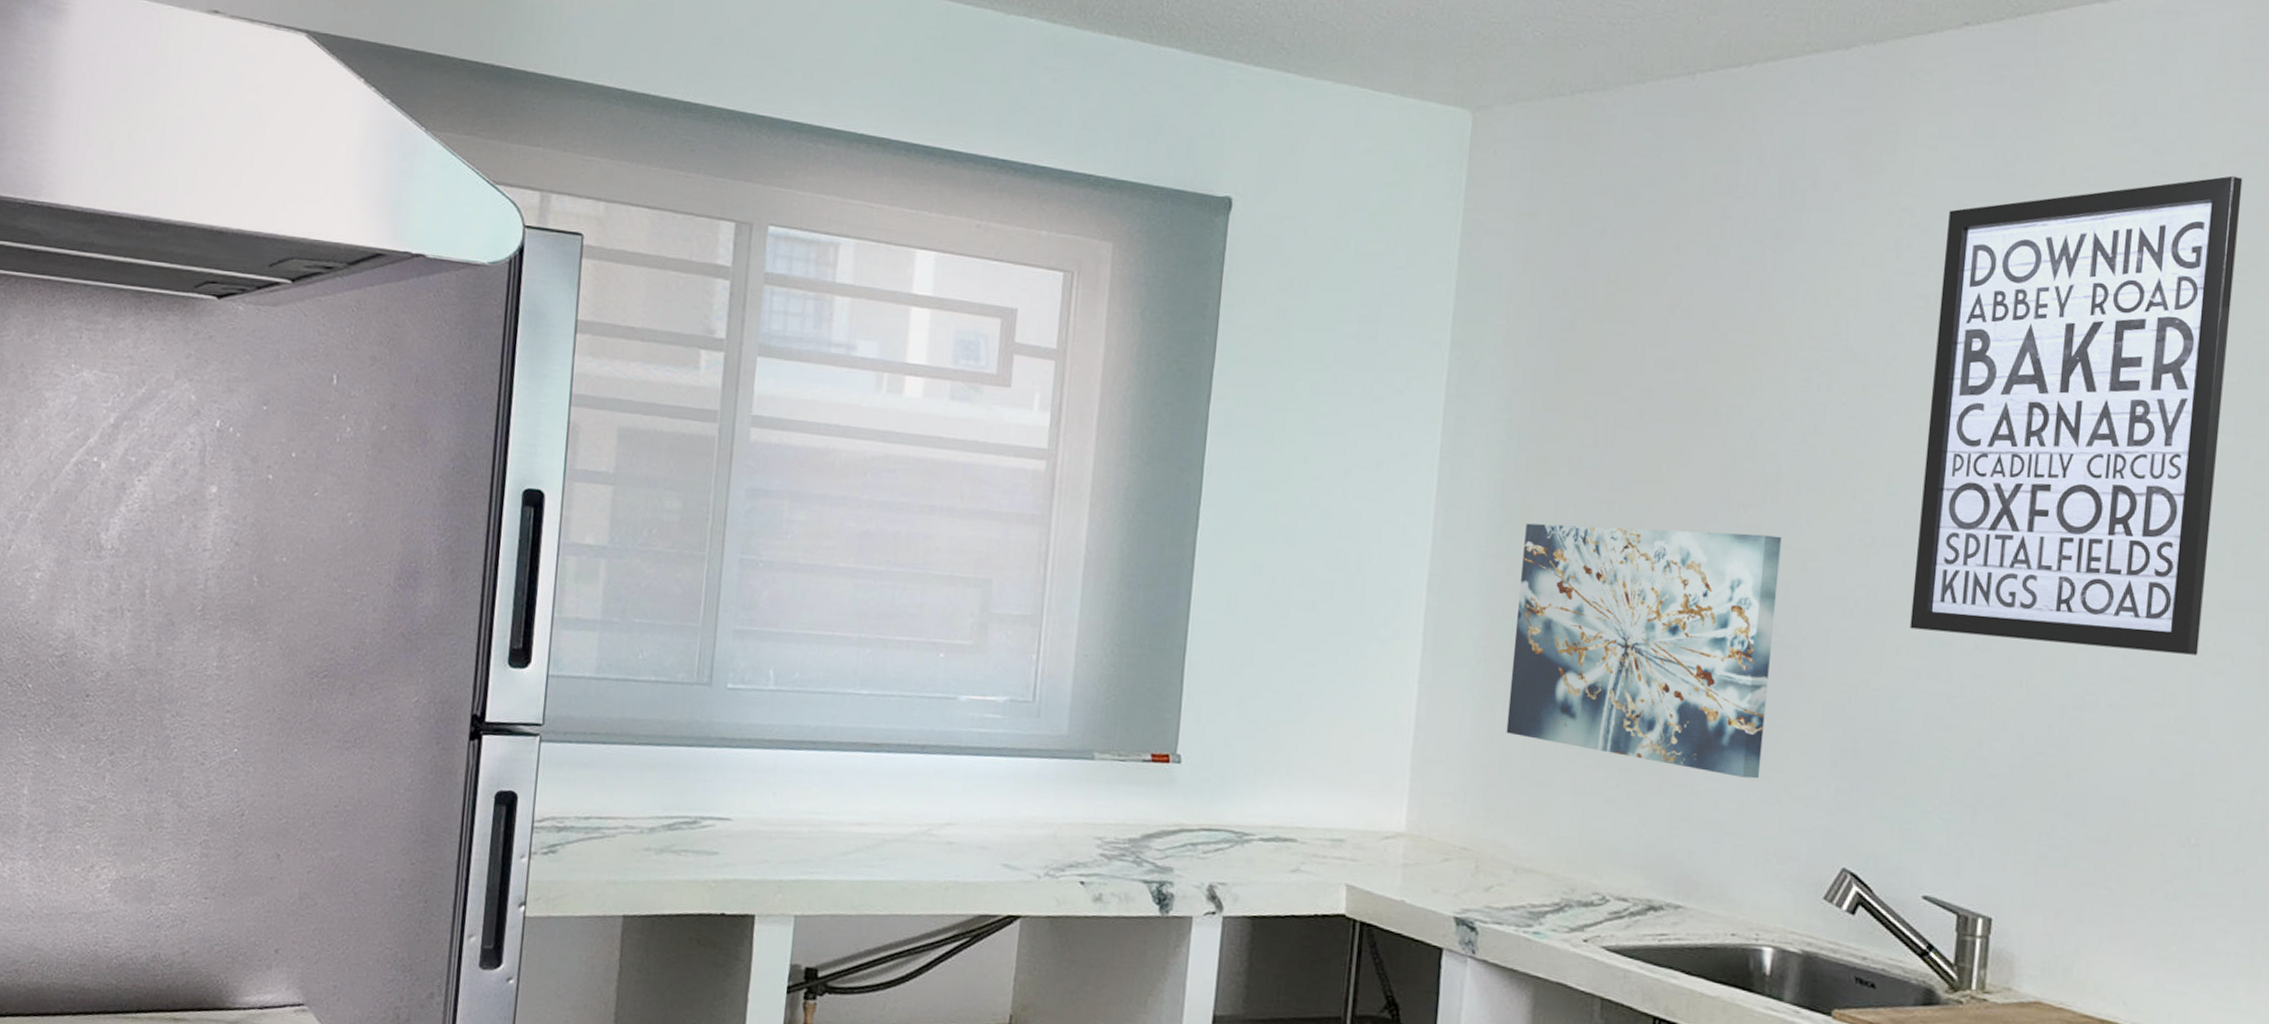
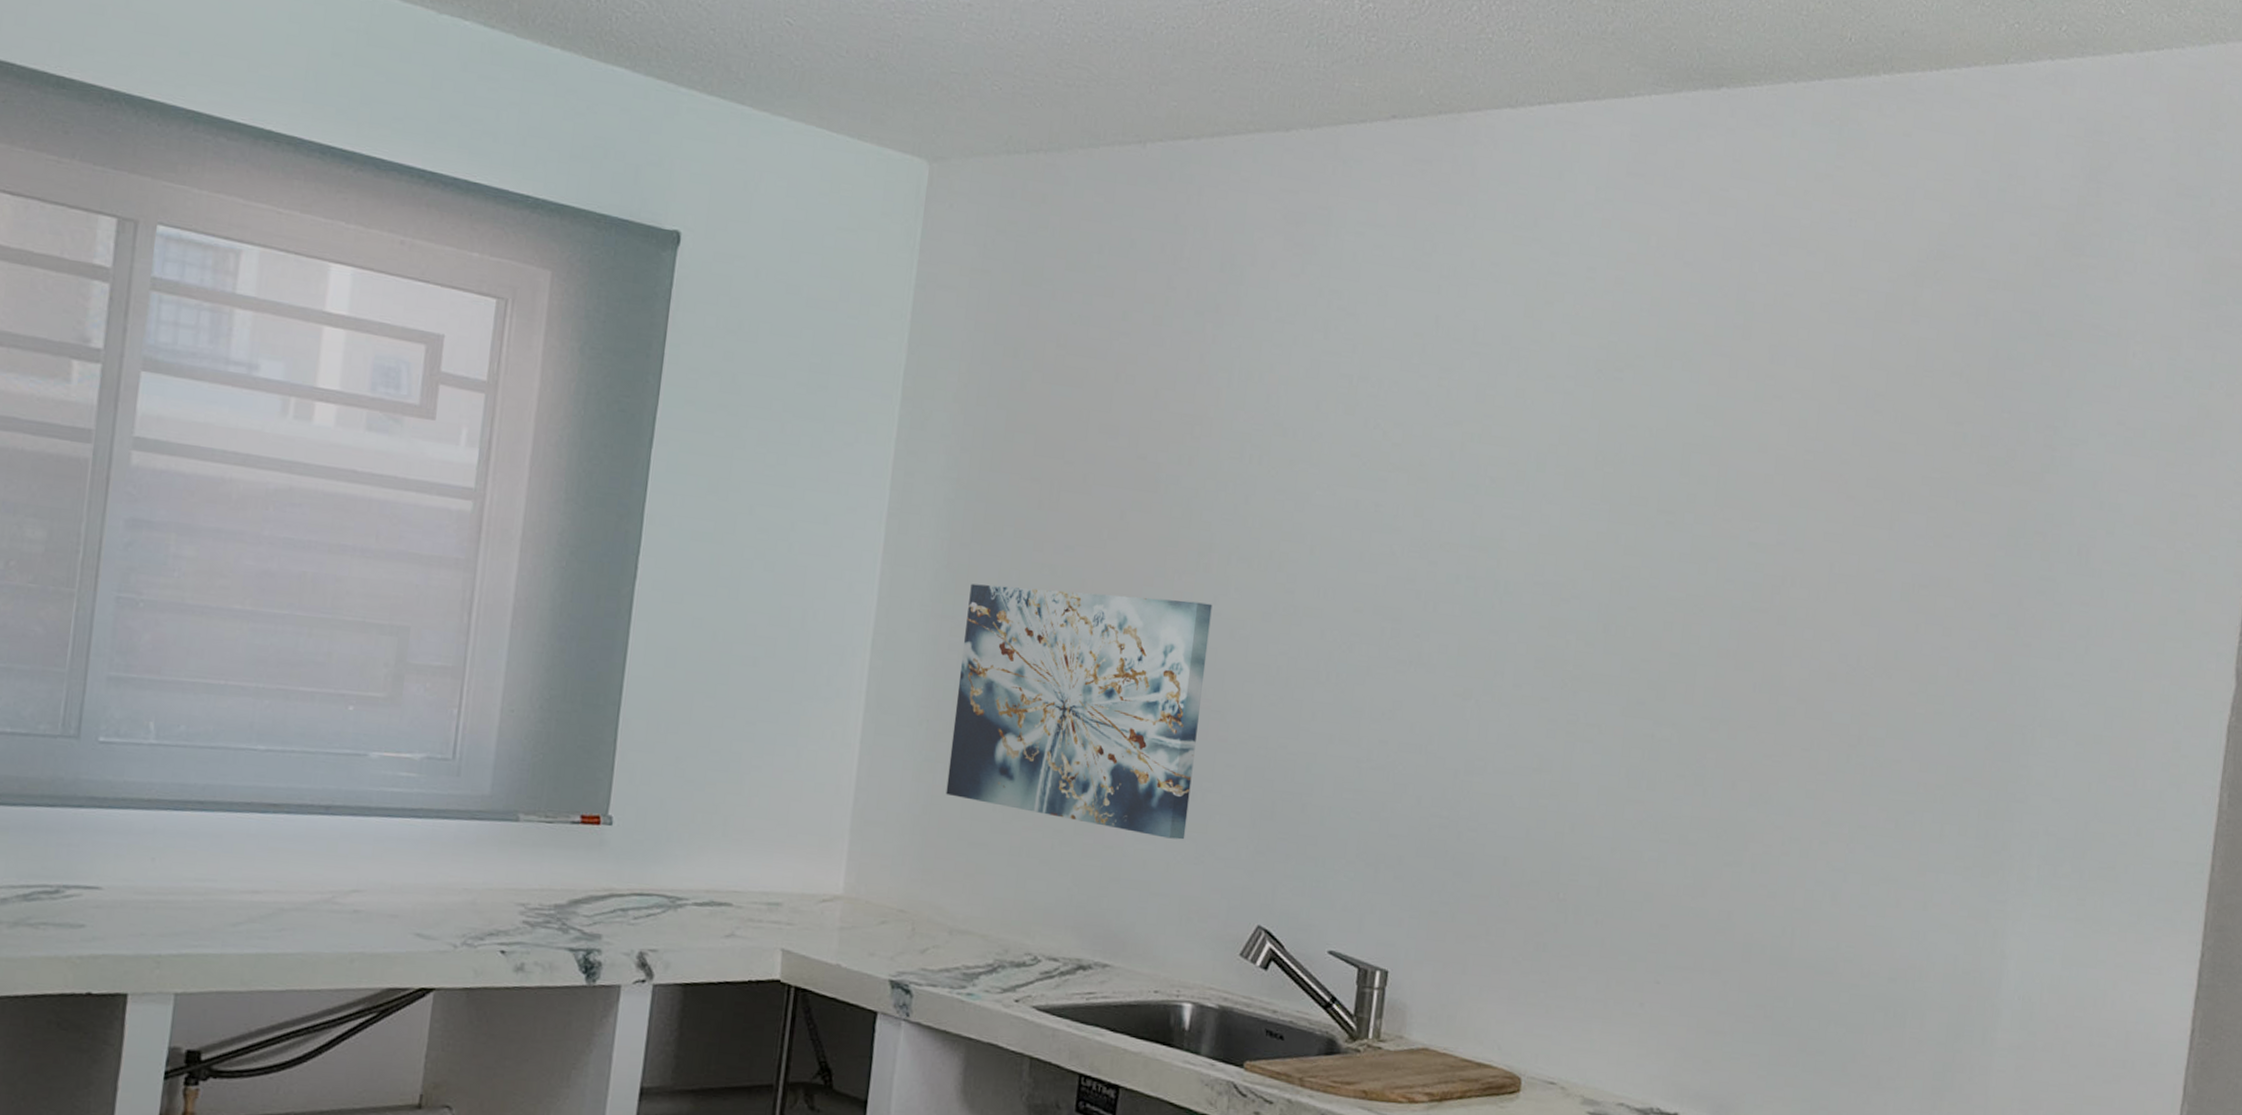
wall art: present [1910,175,2243,655] -> none [1325,280,1624,725]

